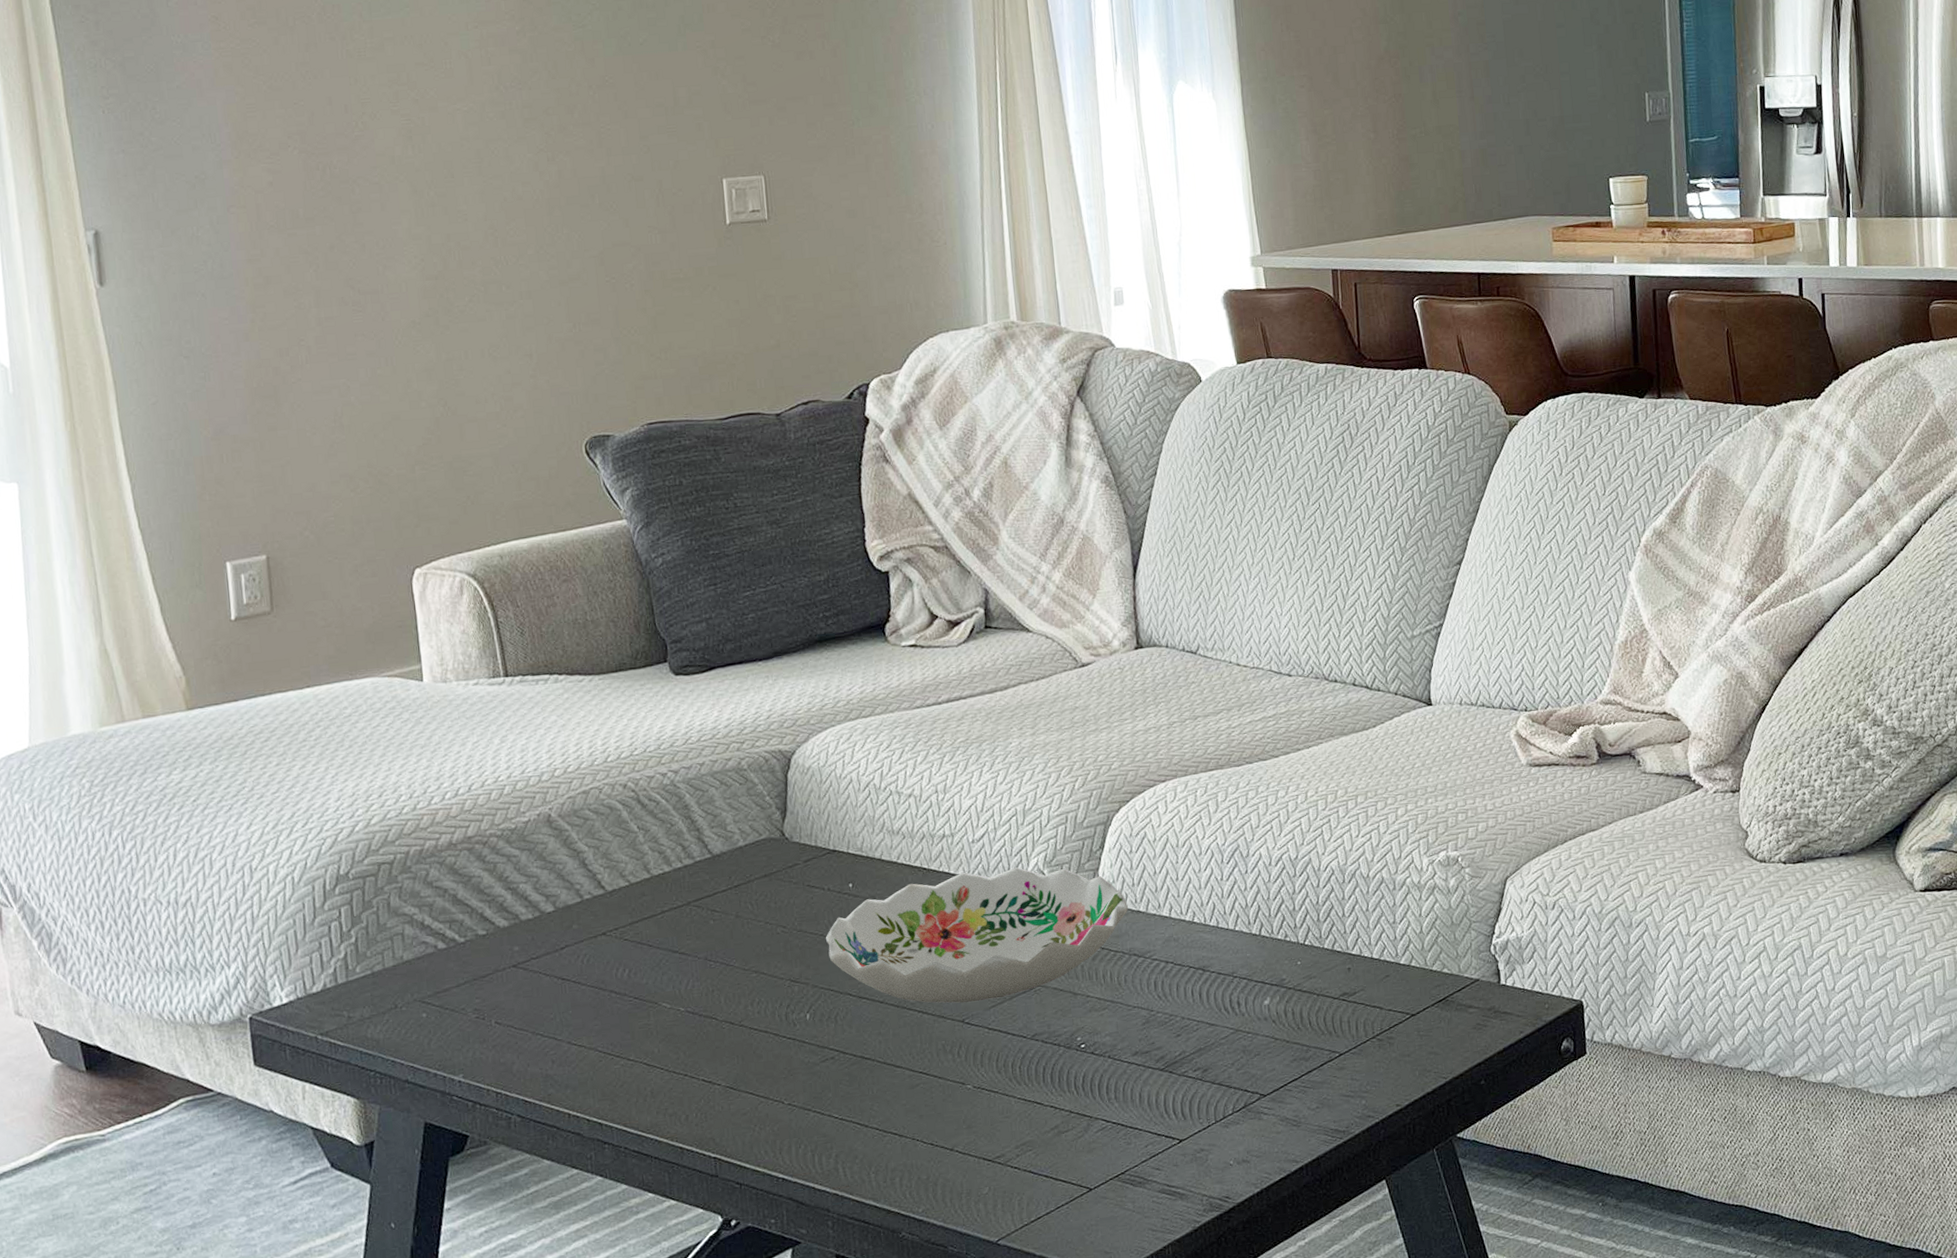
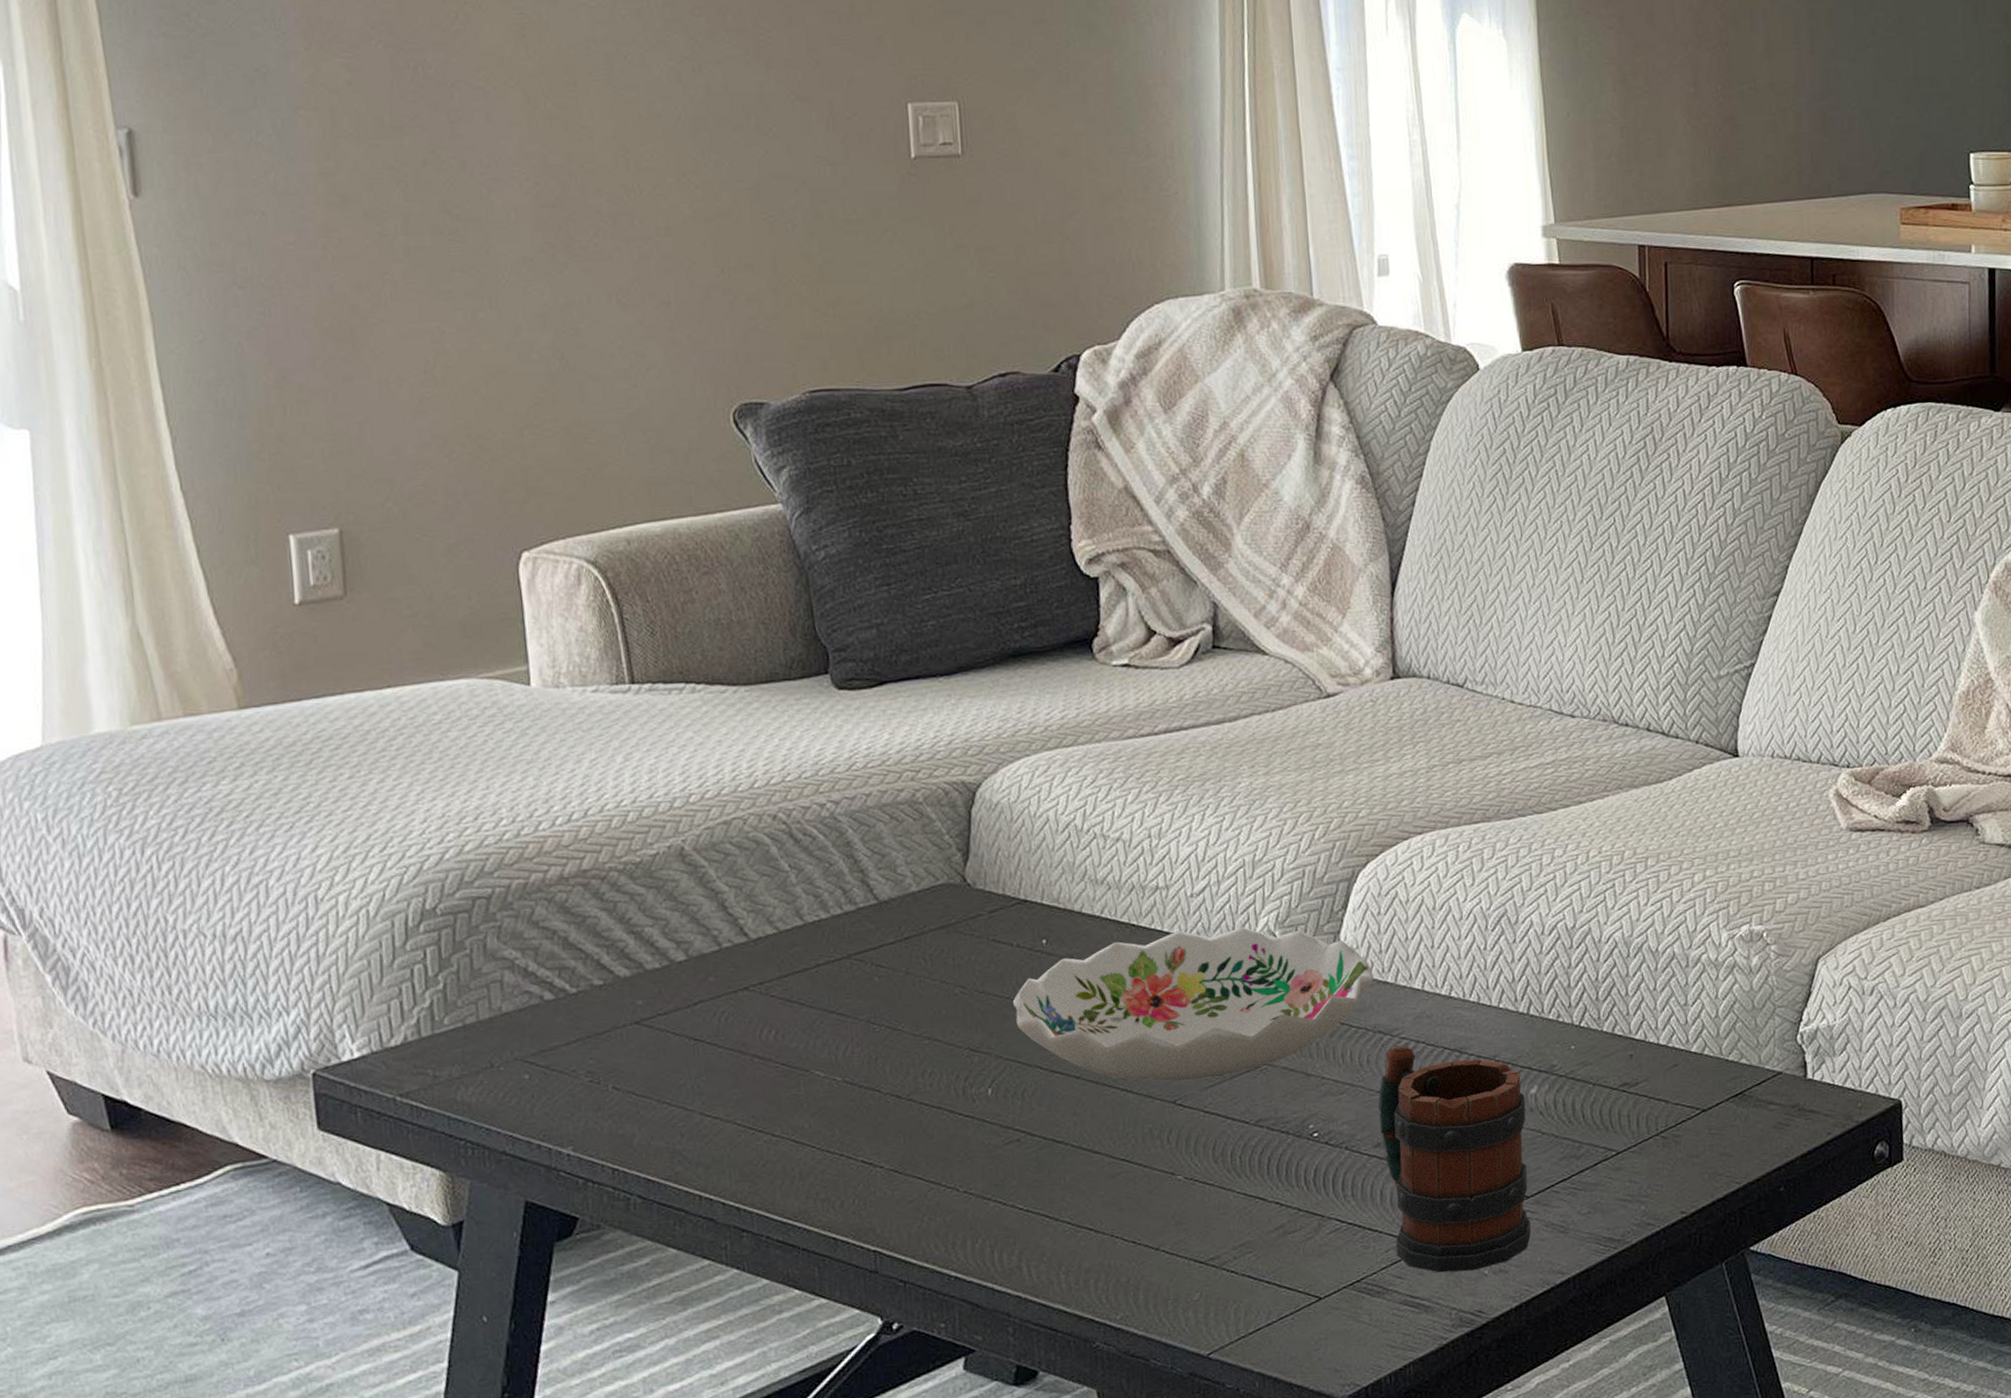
mug: none [1135,965,1268,1164] -> present [1378,1045,1531,1273]

